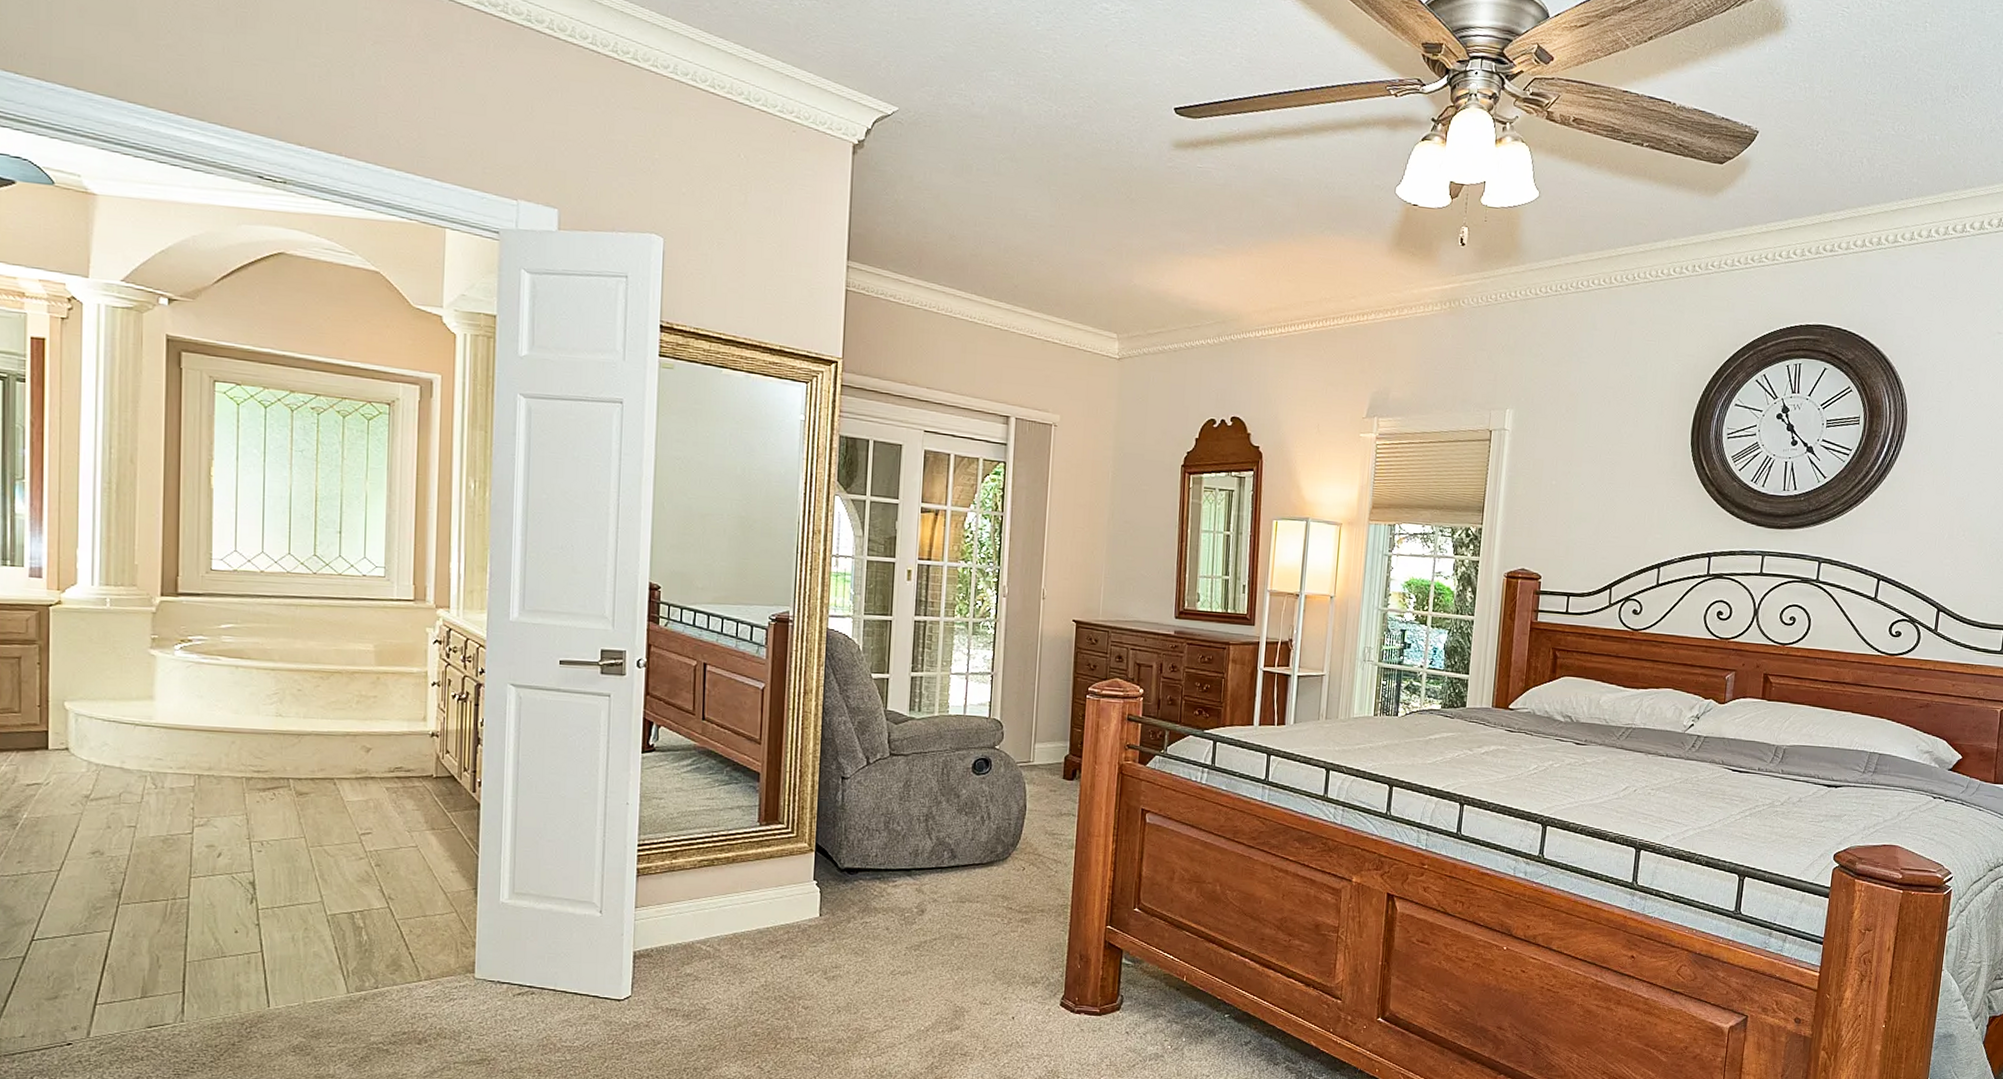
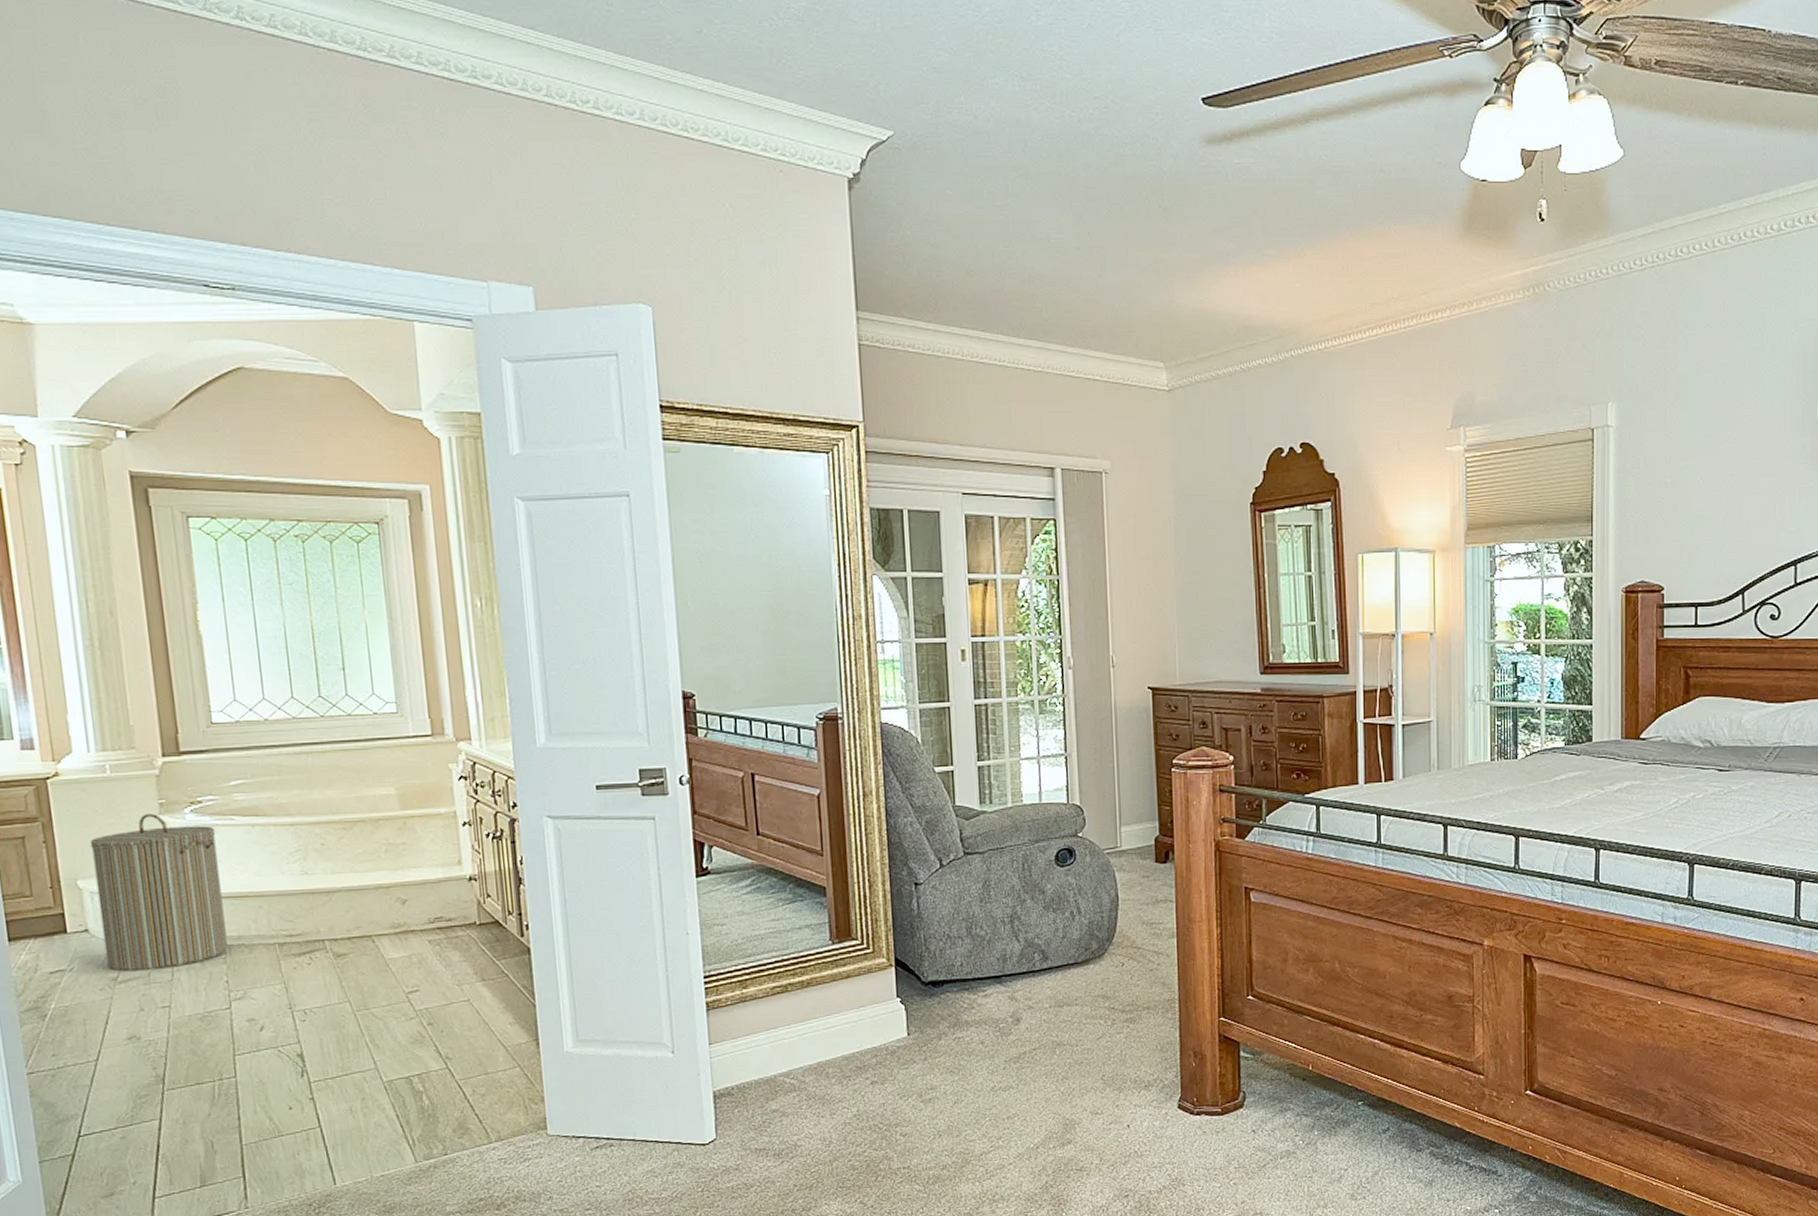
laundry hamper: none [81,647,201,792] -> present [90,814,228,972]

